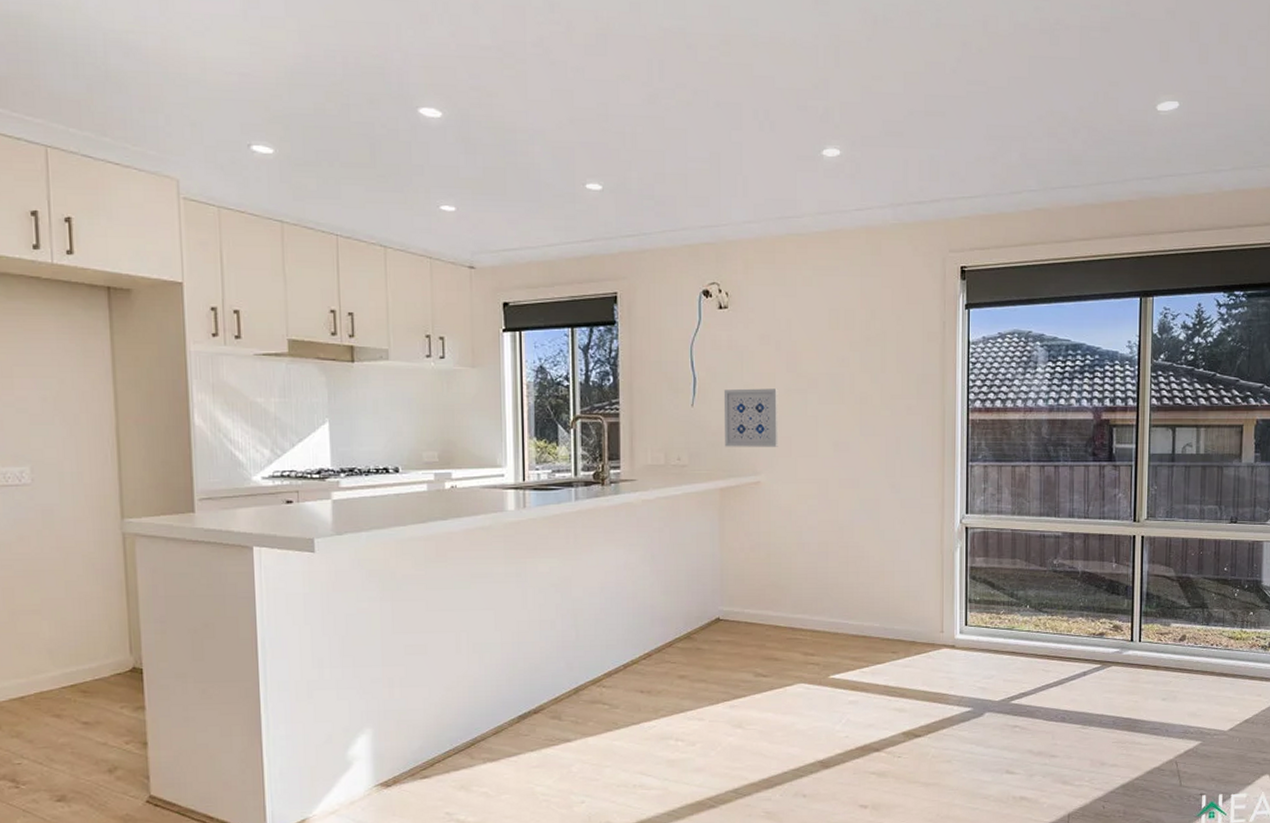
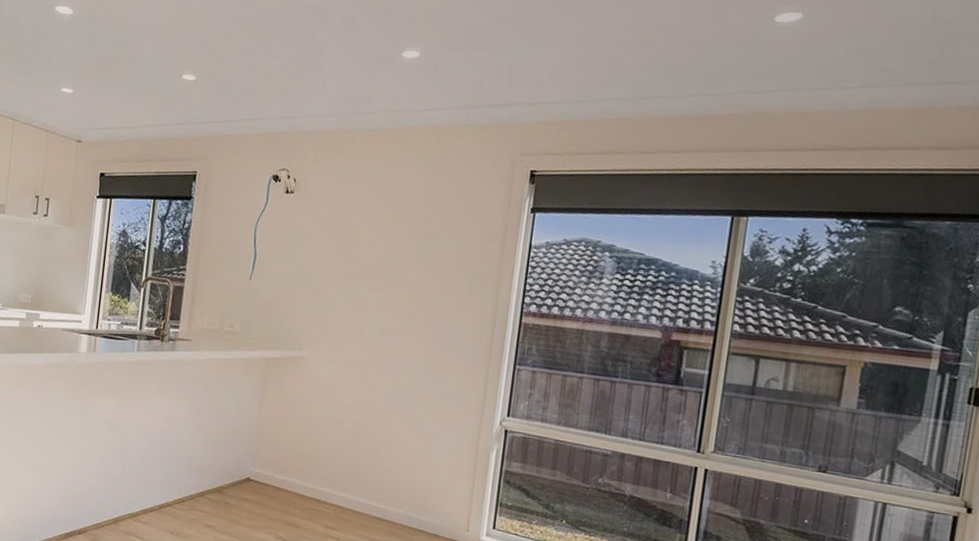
wall art: present [723,388,778,447] -> none [275,268,332,327]

